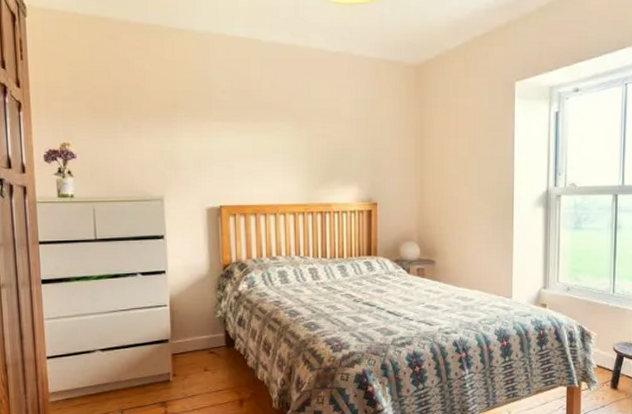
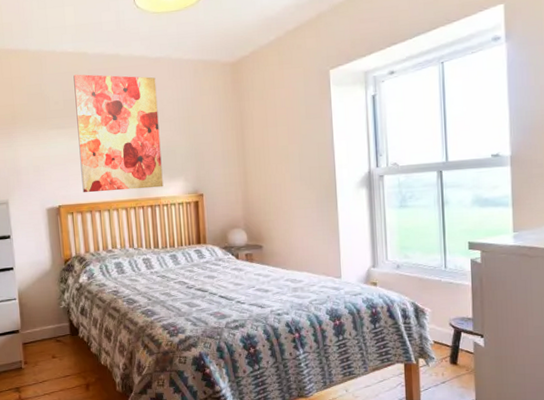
wall art: none [244,63,336,194] -> present [73,74,164,193]

